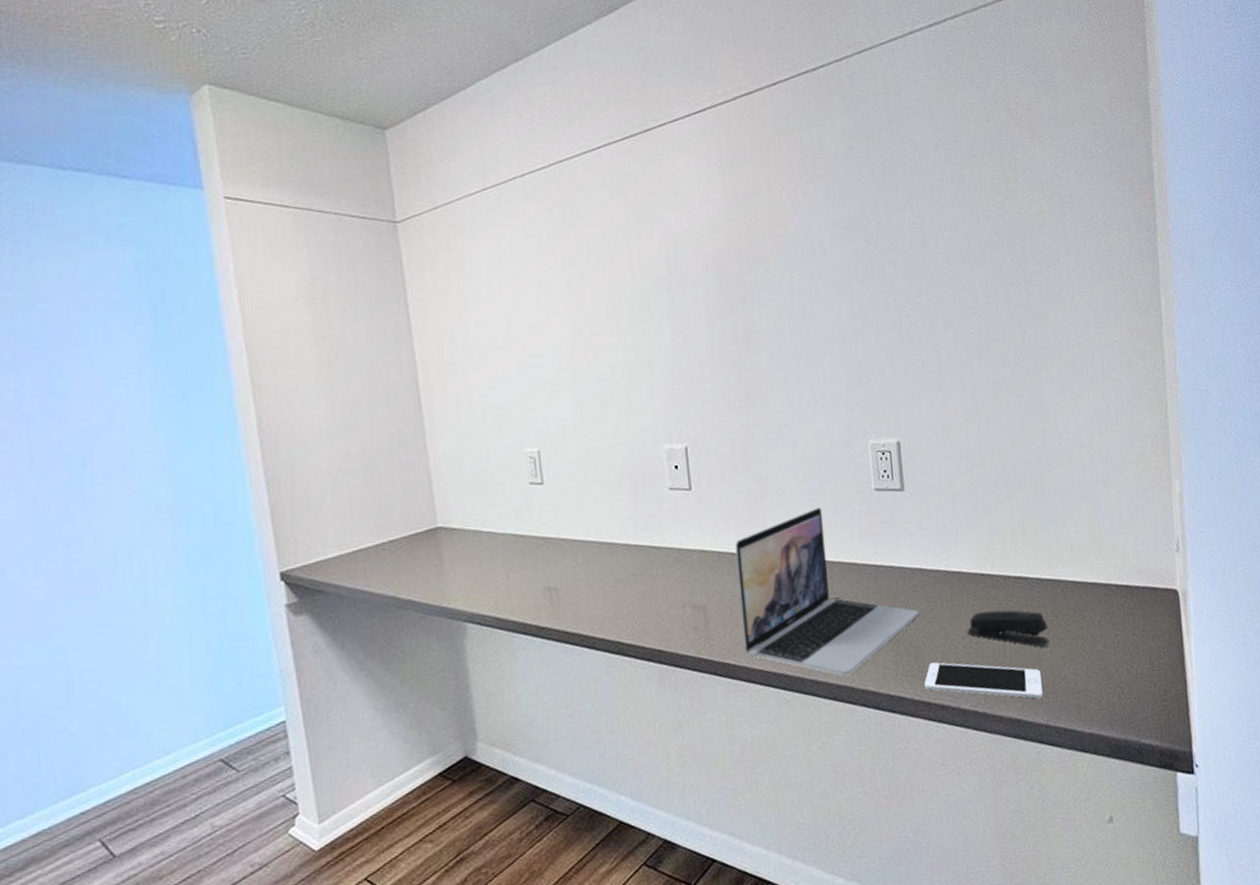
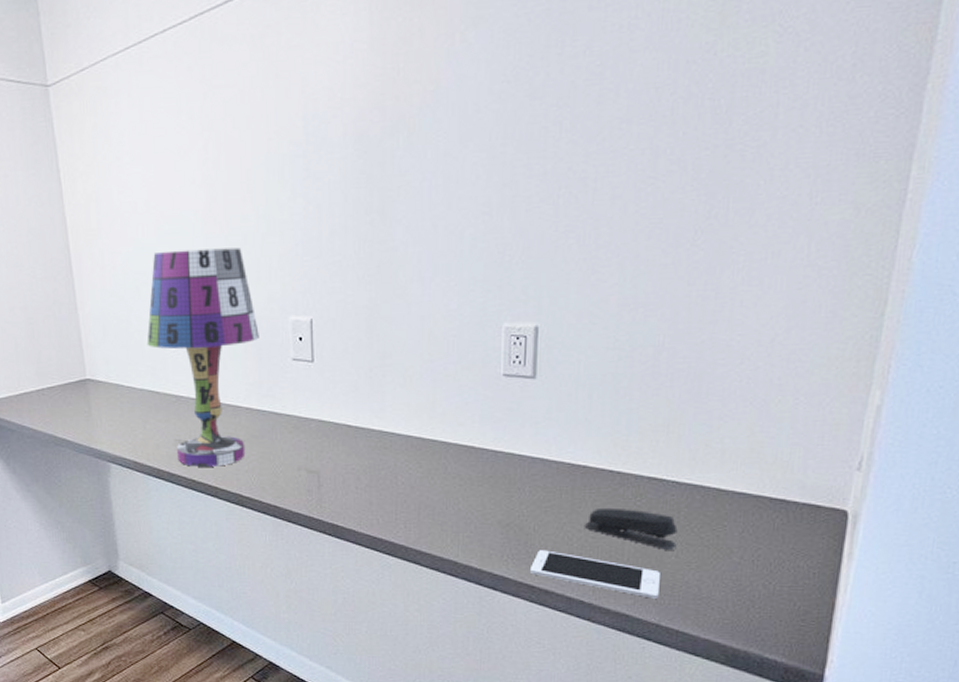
table lamp: none [509,378,633,616] -> present [146,247,259,467]
laptop: present [734,507,919,676] -> none [352,388,535,551]

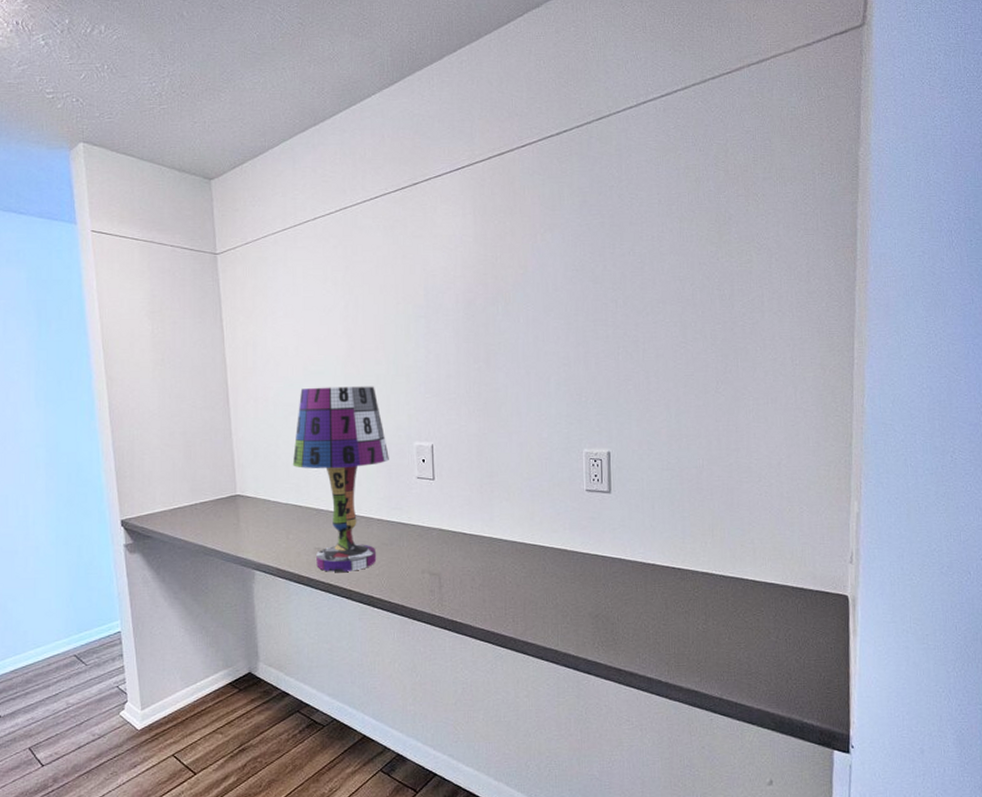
cell phone: present [531,550,660,599] -> none [617,637,719,676]
stapler: present [584,507,678,550] -> none [656,598,728,633]

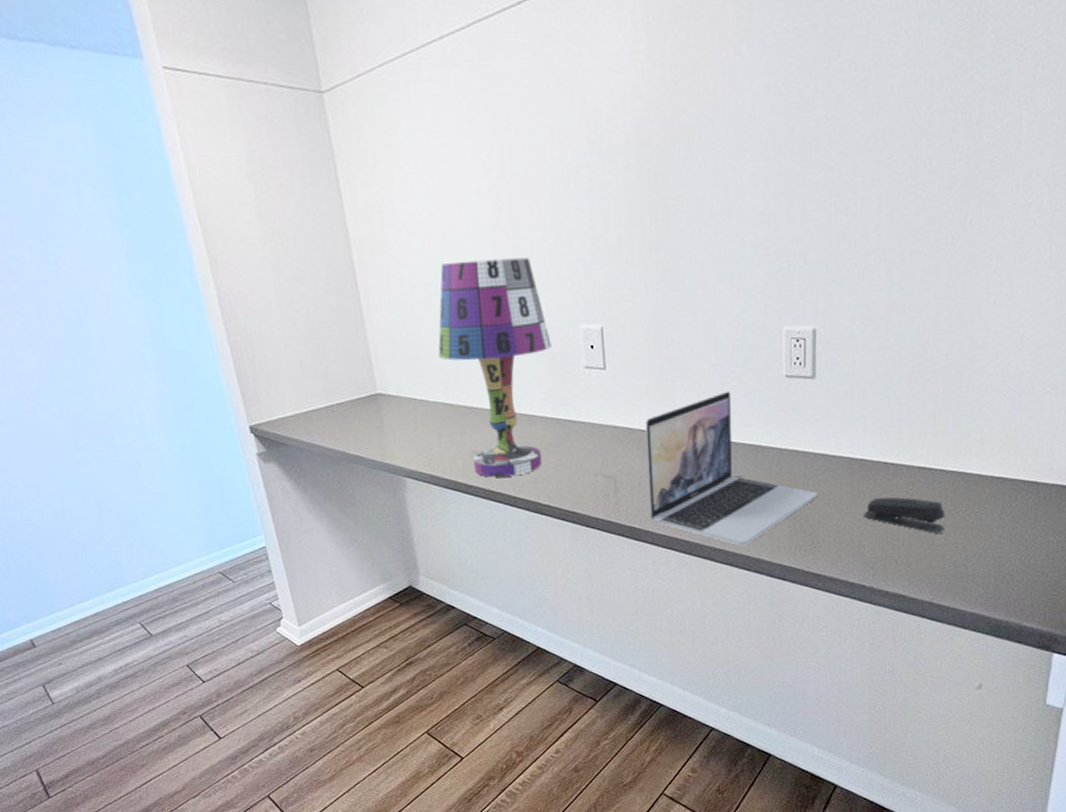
laptop: none [467,501,617,641] -> present [645,390,818,546]
stapler: none [656,598,728,633] -> present [863,497,945,533]

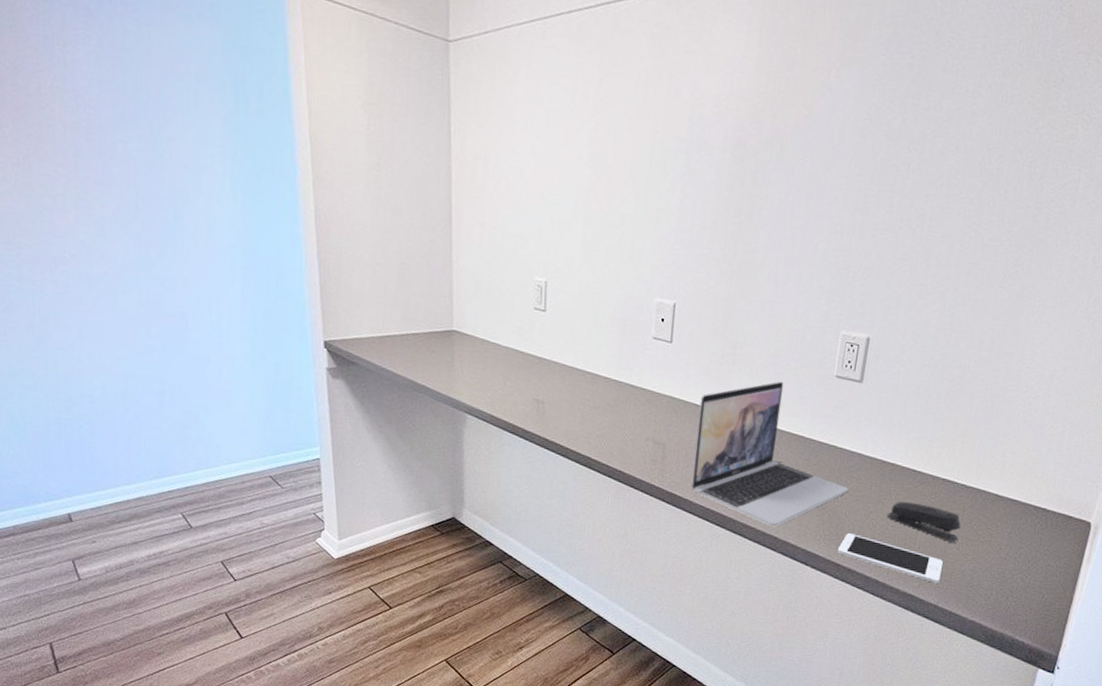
table lamp: present [438,257,551,477] -> none [517,219,626,429]
cell phone: none [817,540,931,579] -> present [838,533,943,583]

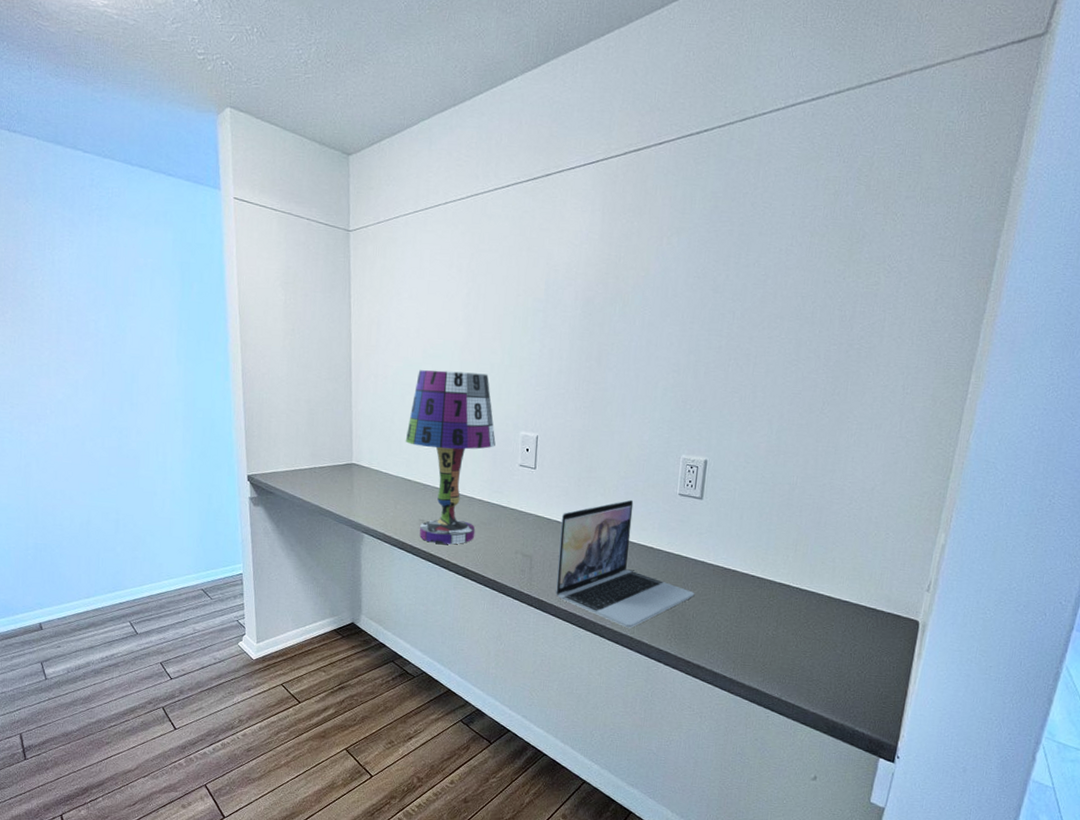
table lamp: none [517,219,626,429] -> present [405,370,496,545]
cell phone: present [838,533,943,583] -> none [688,633,784,678]
stapler: present [886,501,961,543] -> none [730,603,799,641]

